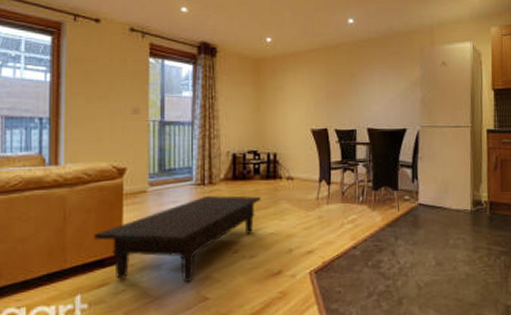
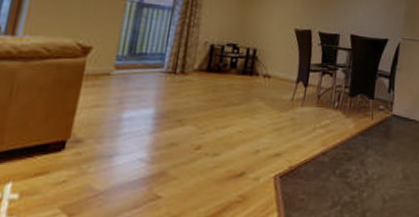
coffee table: present [94,195,261,283] -> none [41,86,234,178]

